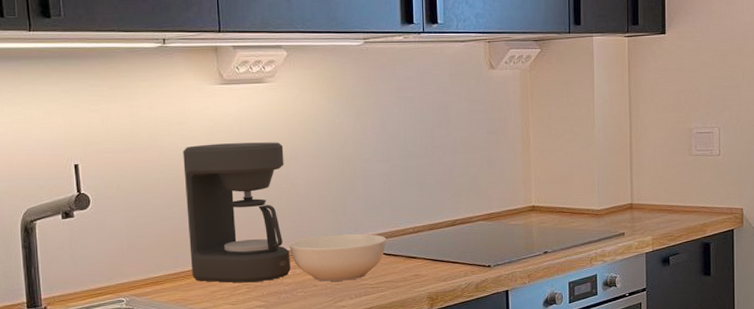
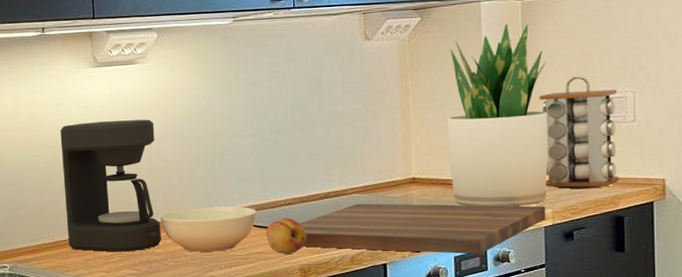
fruit: none [396,245,435,282] -> present [266,218,307,254]
cutting board: none [428,230,647,280] -> present [299,203,546,255]
planter: none [563,59,650,234] -> present [447,23,549,207]
spice rack: none [642,111,706,218] -> present [539,75,619,189]

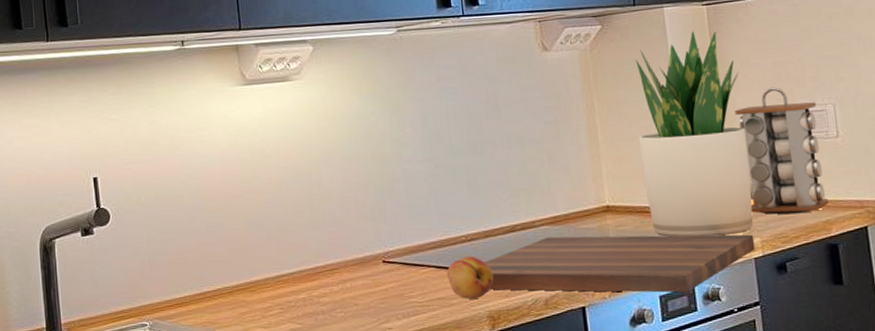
coffee maker: present [60,119,161,252] -> none [205,144,328,303]
bowl: present [159,206,256,252] -> none [324,244,435,300]

